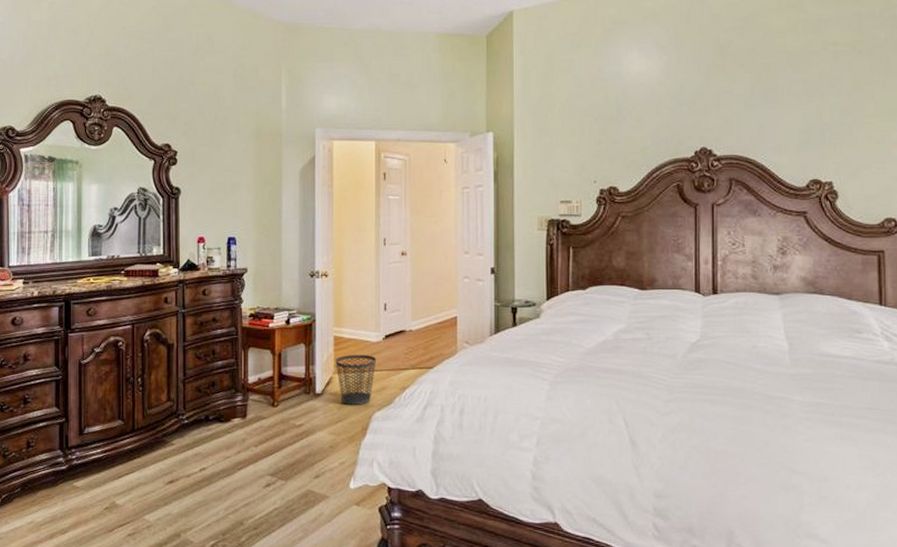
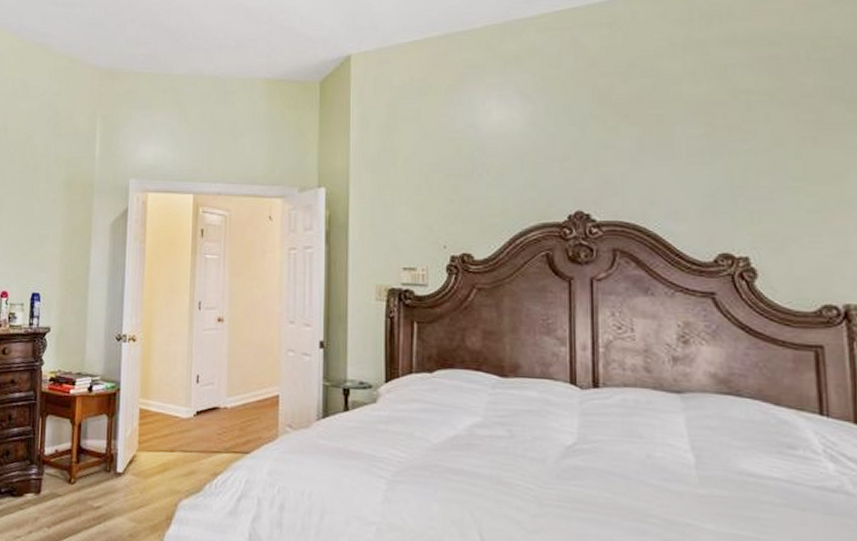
wastebasket: present [335,354,377,406] -> none [140,430,186,490]

